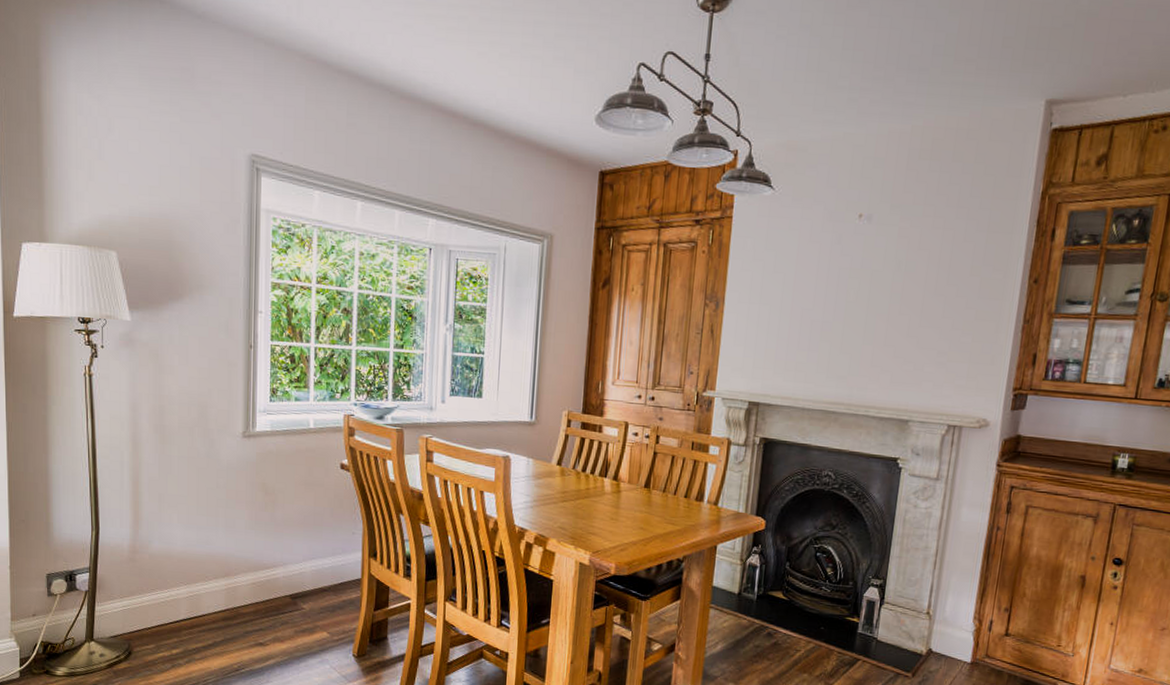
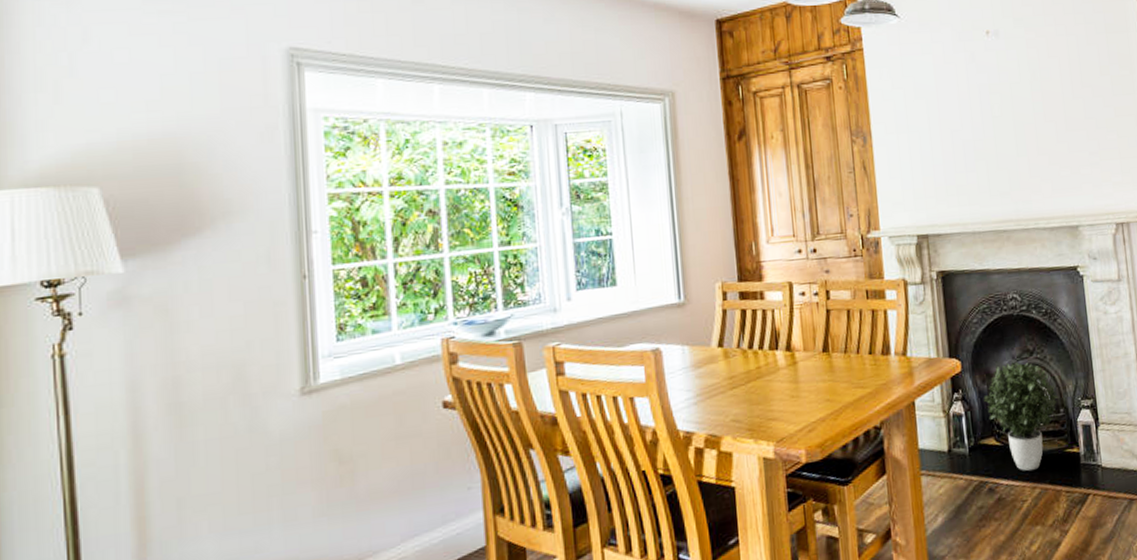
potted plant: none [780,531,851,628] -> present [984,362,1059,471]

